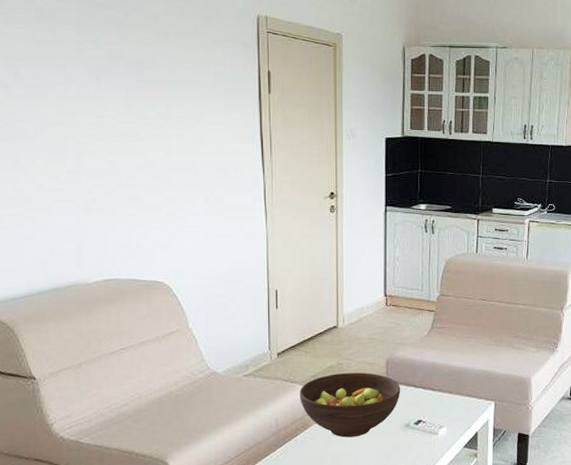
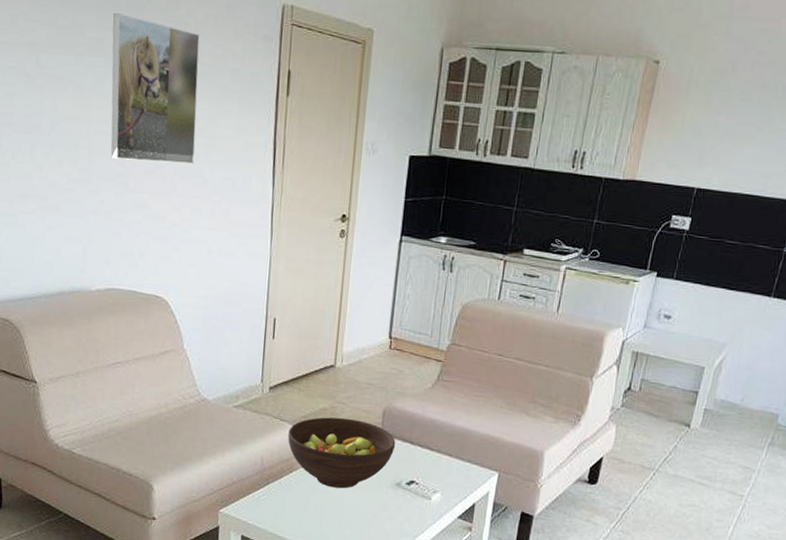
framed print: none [92,26,185,159] -> present [111,12,200,165]

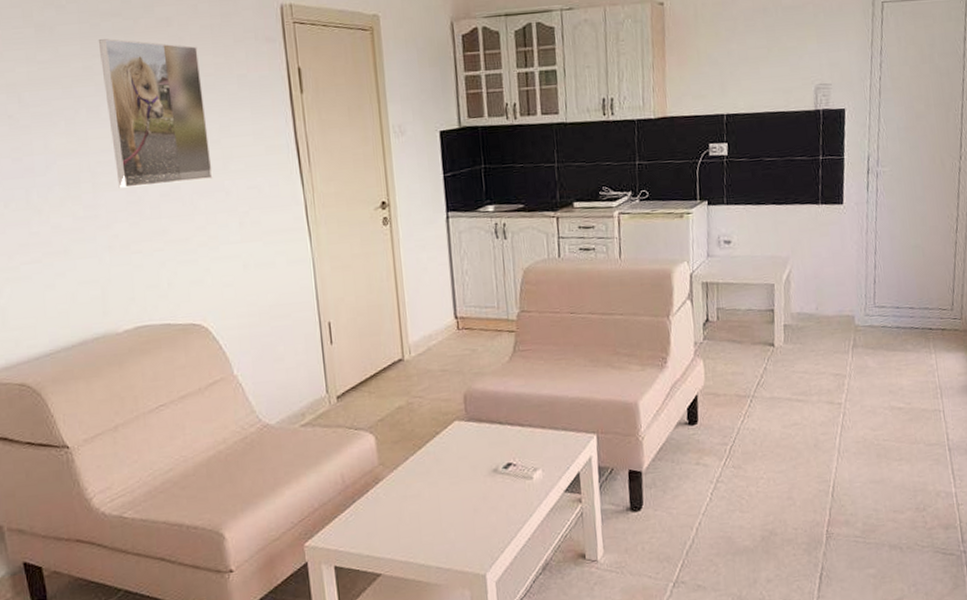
fruit bowl: present [288,417,396,489] -> none [366,411,484,491]

